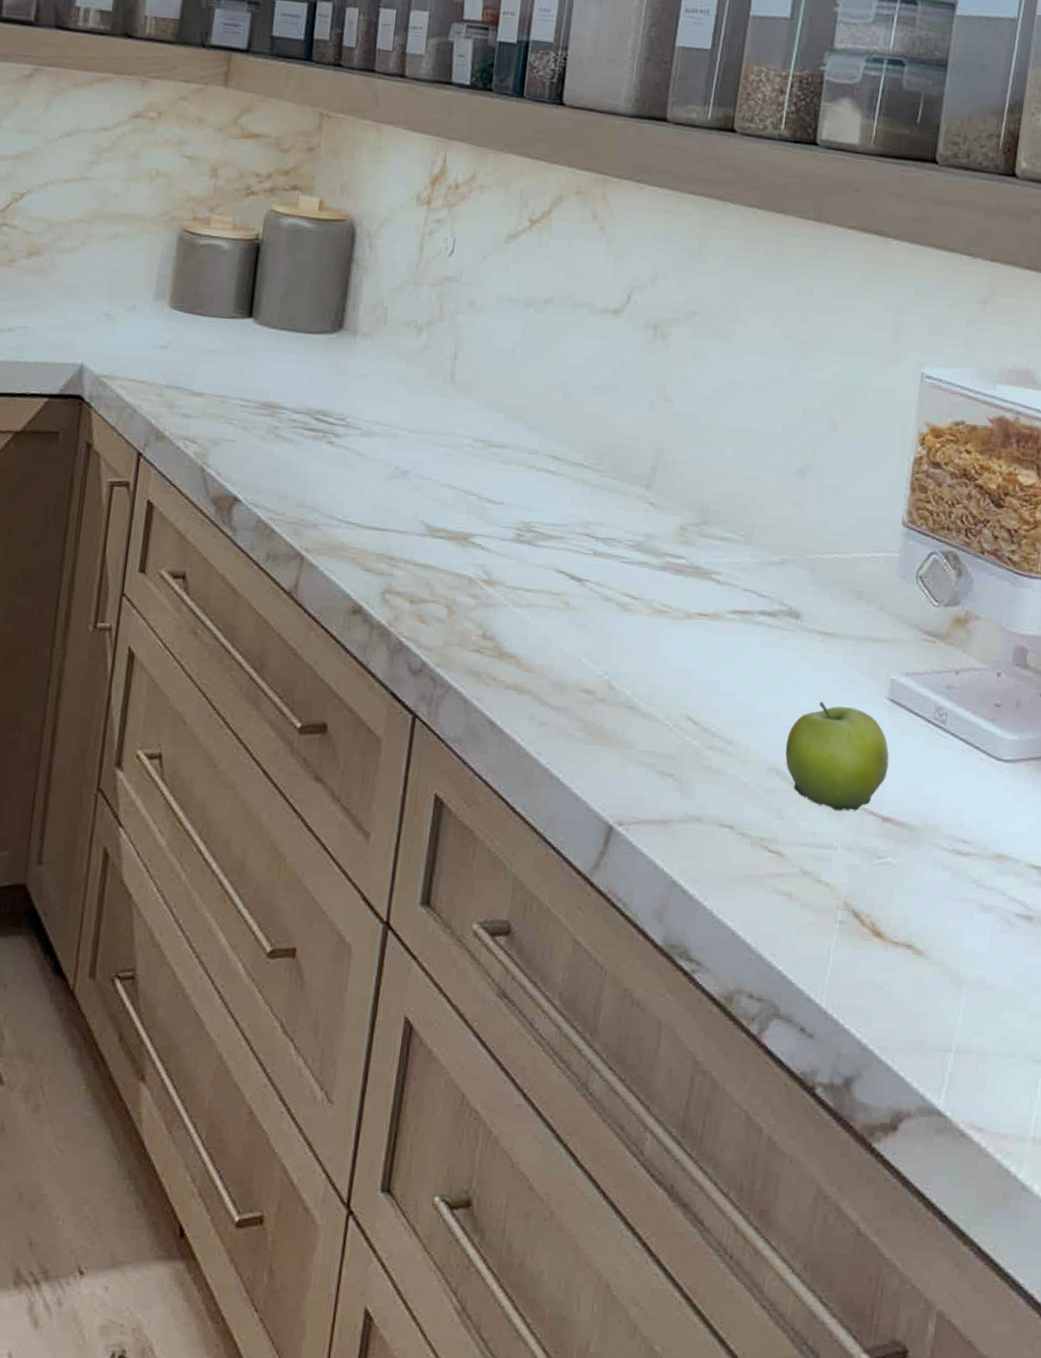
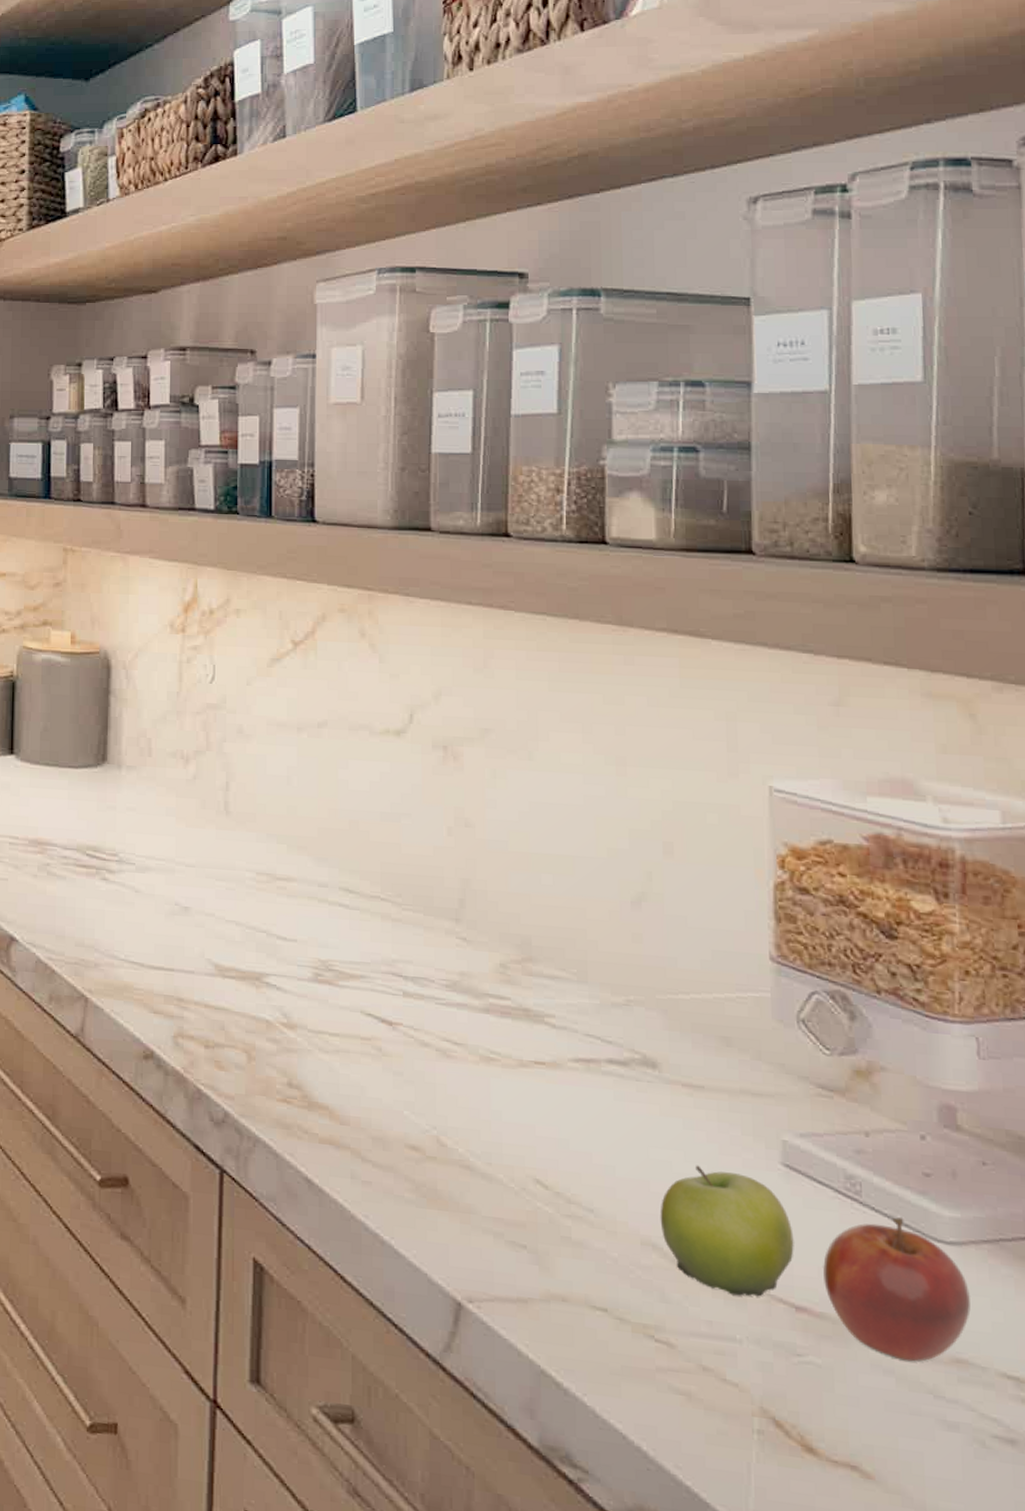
apple: none [907,740,1016,859] -> present [822,1216,971,1362]

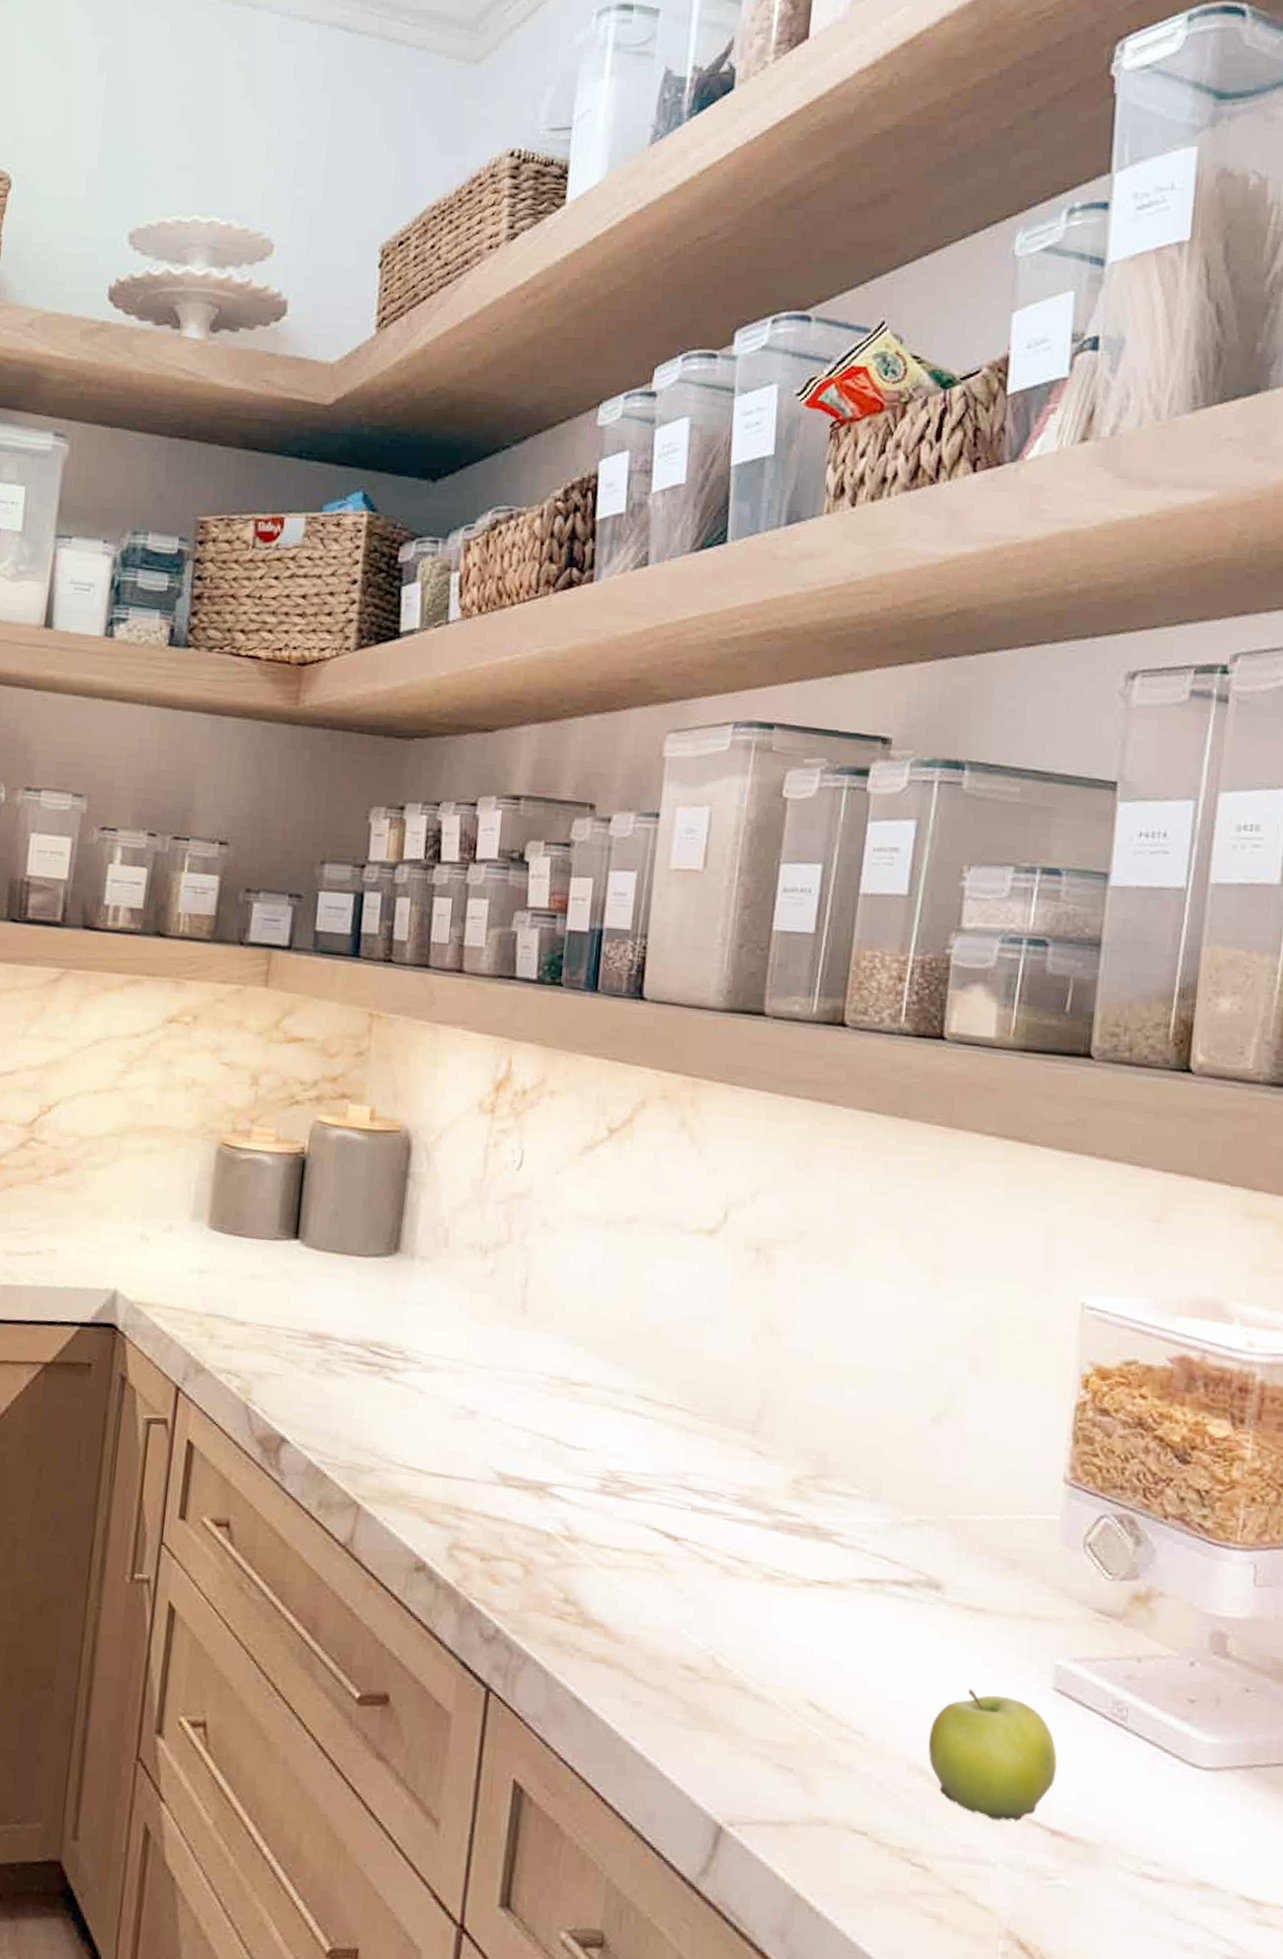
apple: present [822,1216,971,1362] -> none [1081,1742,1221,1885]

